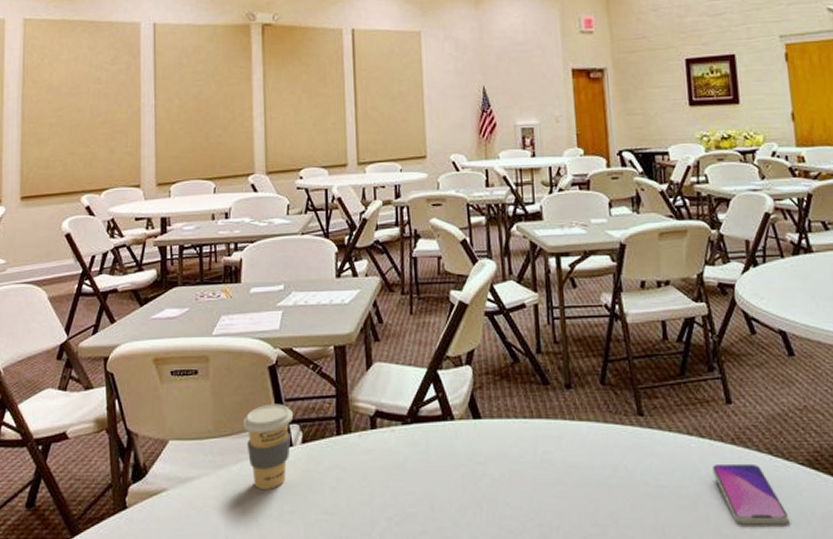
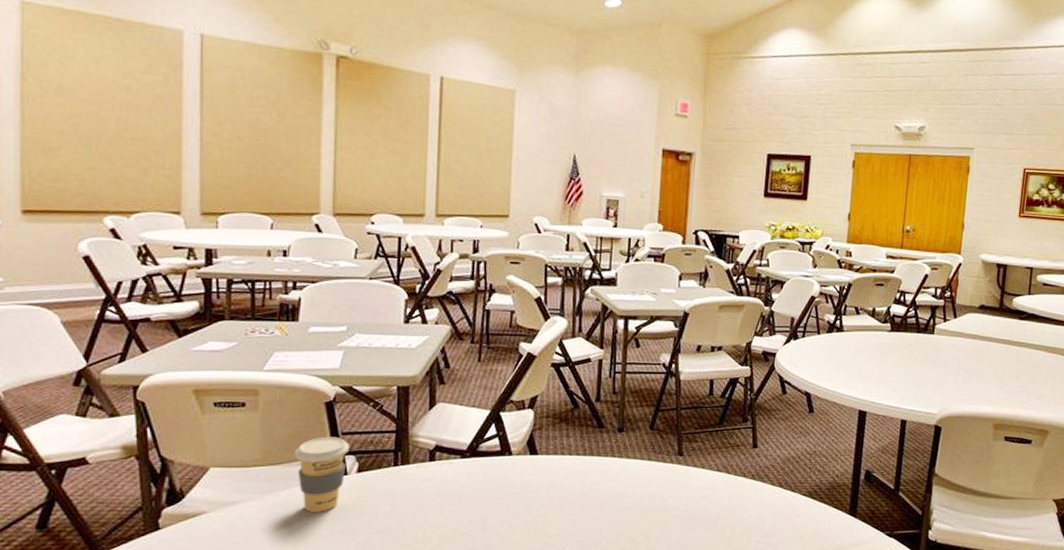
smartphone: present [712,463,789,525] -> none [733,494,787,539]

